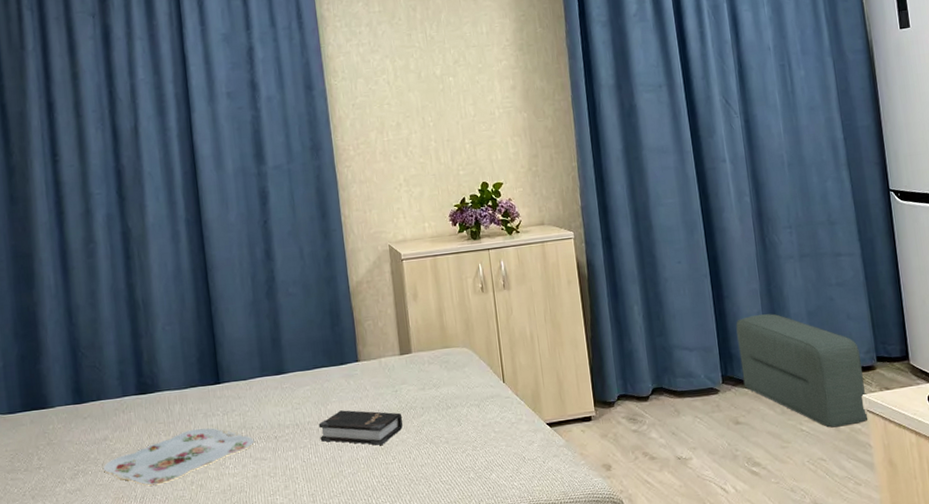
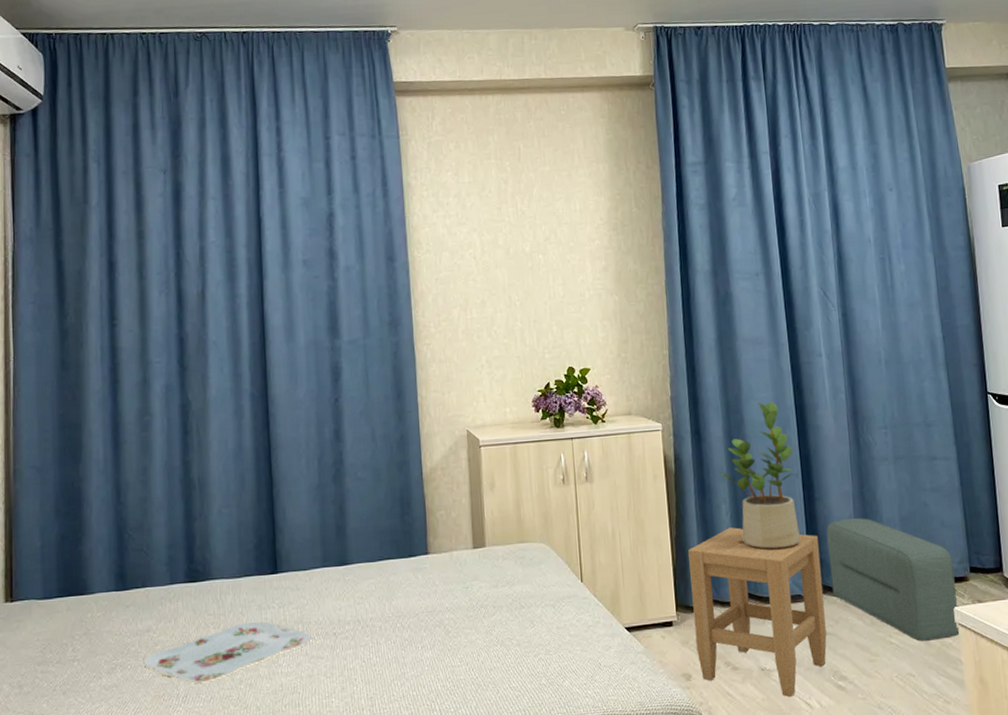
hardback book: present [318,410,403,446] -> none [382,606,473,647]
stool: none [604,327,740,484] -> present [688,527,827,698]
potted plant: none [631,207,711,346] -> present [719,402,800,549]

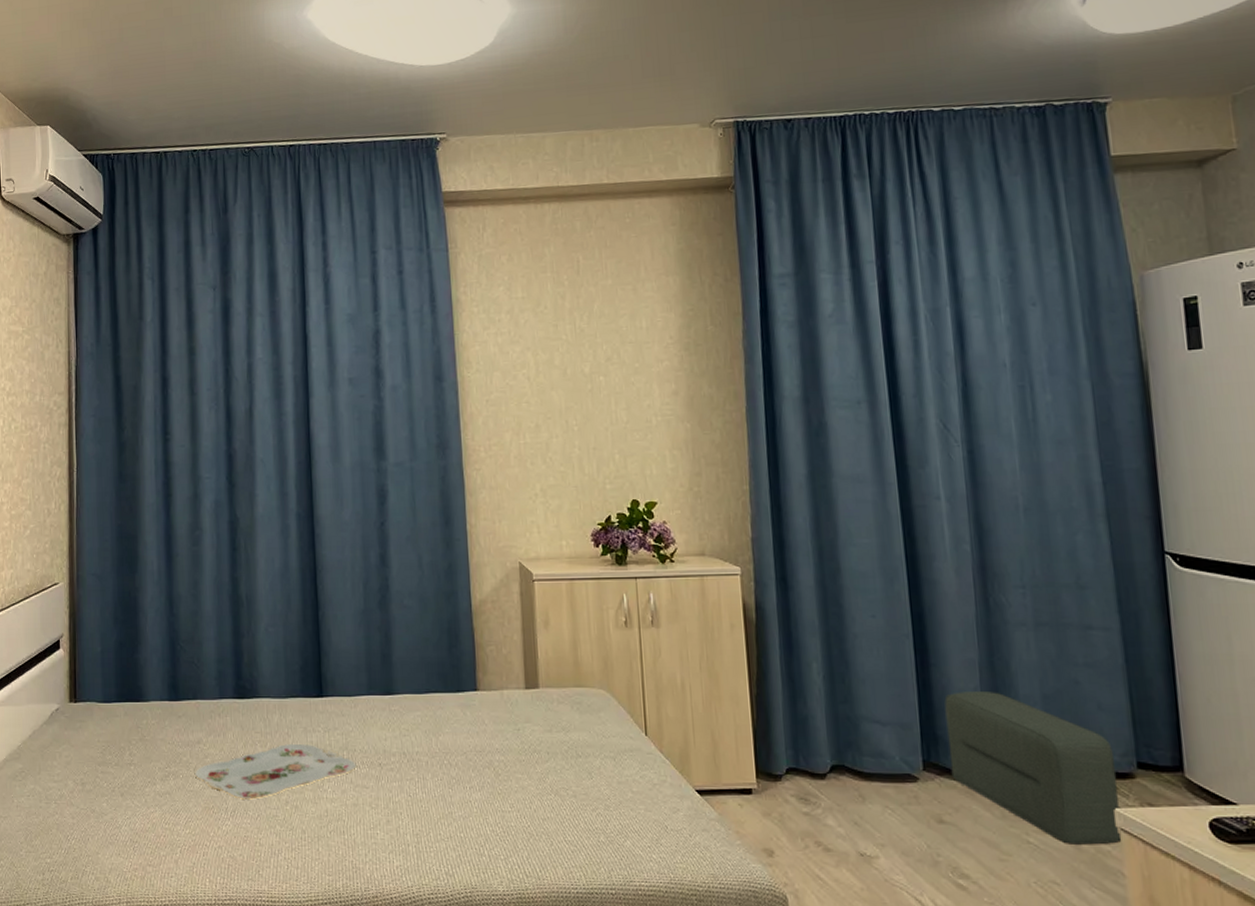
stool: present [688,527,827,698] -> none [771,690,944,891]
potted plant: present [719,402,800,549] -> none [810,549,910,718]

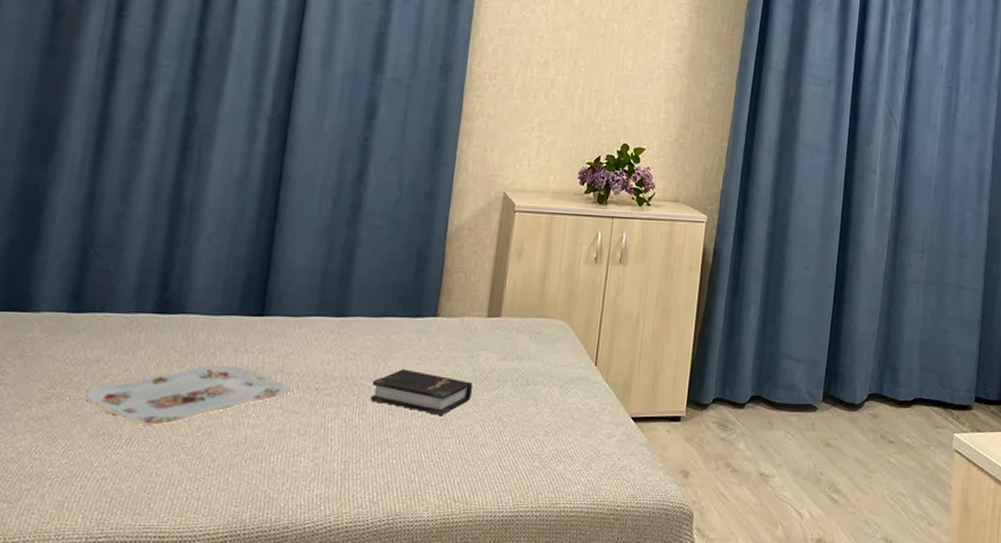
hardback book: none [428,744,525,790] -> present [370,369,473,417]
pouf: present [944,692,1122,845] -> none [843,335,961,463]

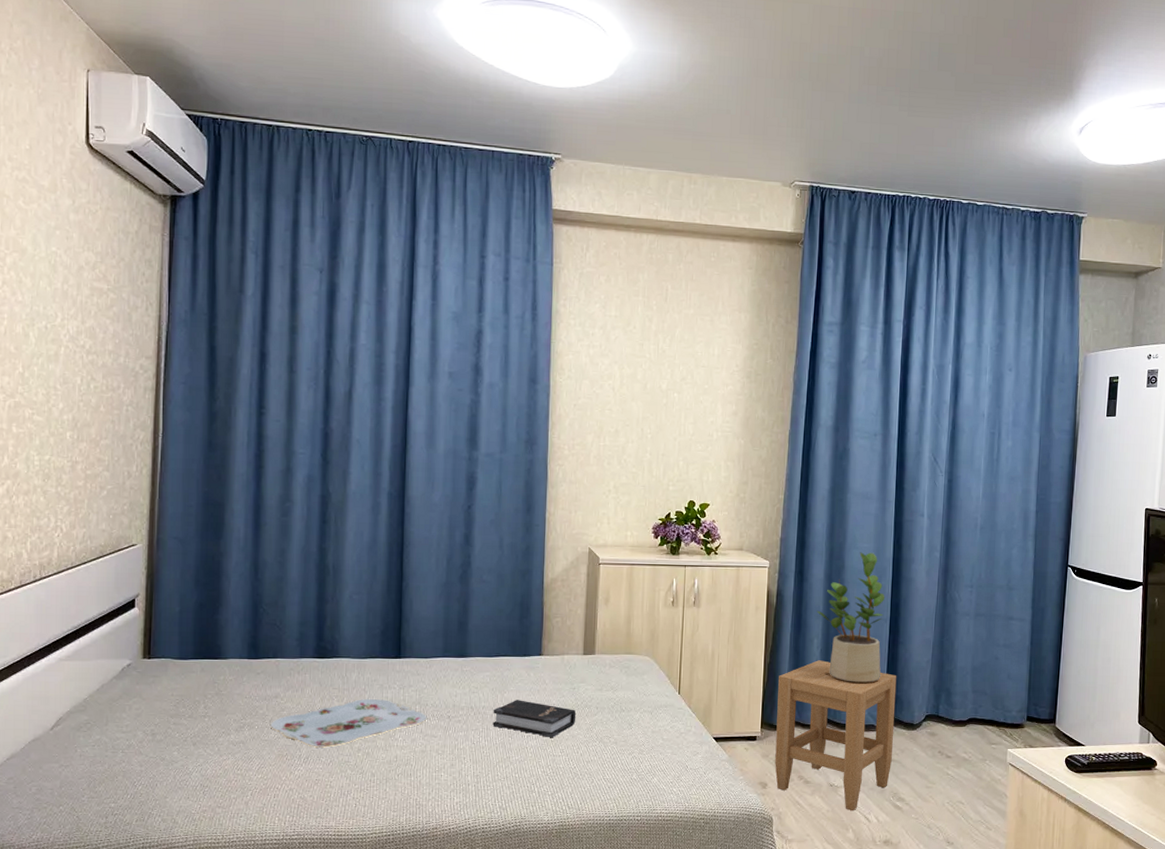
stool: none [699,329,840,505] -> present [775,660,897,811]
potted plant: none [755,209,832,356] -> present [816,552,886,683]

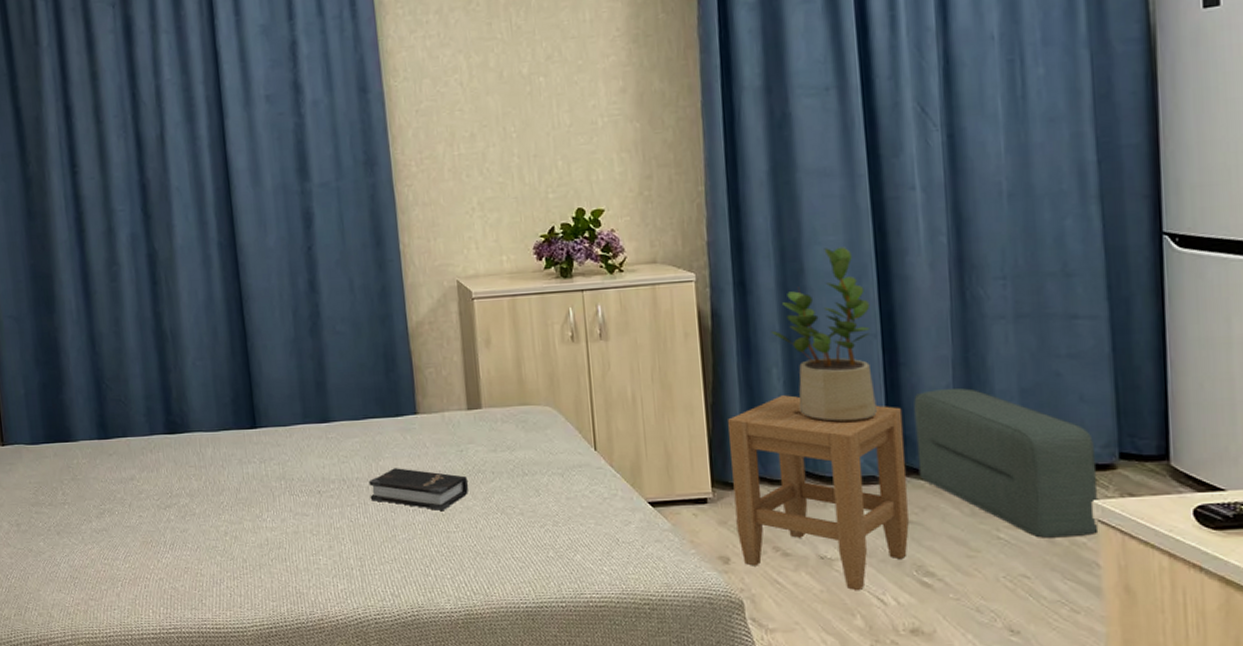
serving tray: present [271,699,427,748] -> none [130,476,295,532]
pouf: none [902,663,1013,775] -> present [913,388,1099,538]

